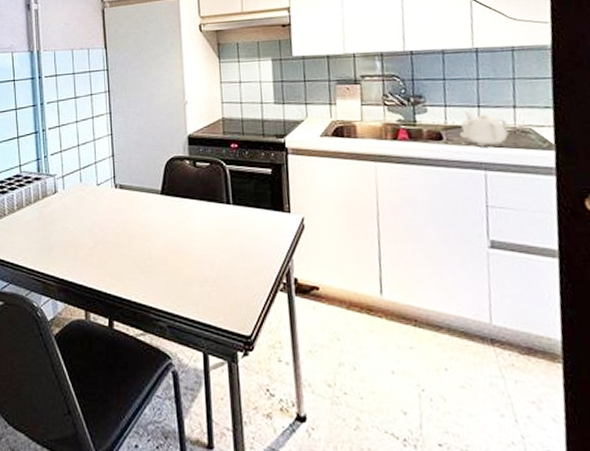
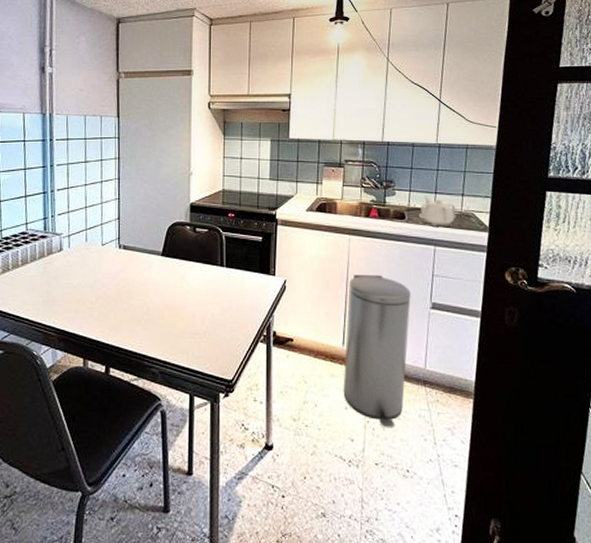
pedal bin: none [380,208,467,400] -> present [343,275,411,428]

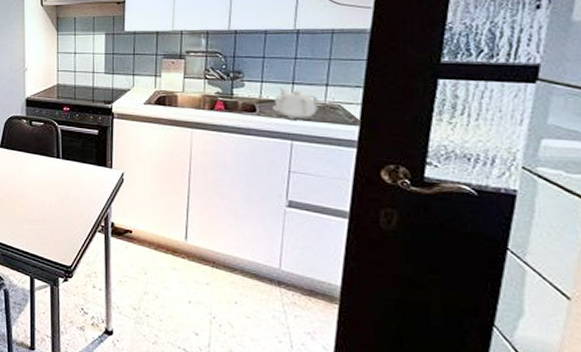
pedal bin: present [343,275,411,428] -> none [186,169,263,327]

